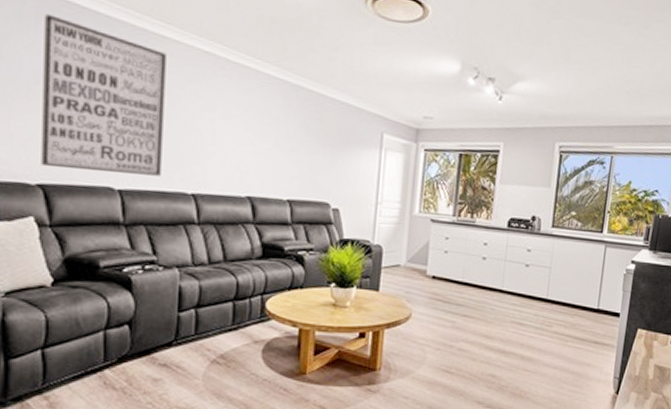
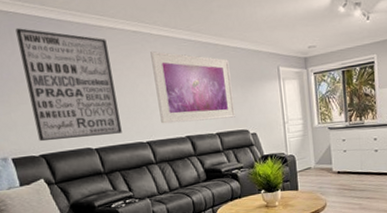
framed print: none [217,81,322,185] -> present [150,51,235,124]

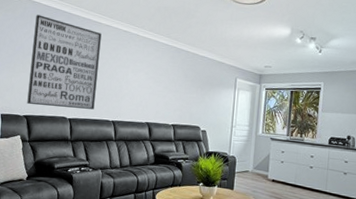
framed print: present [150,51,235,124] -> none [128,49,195,114]

